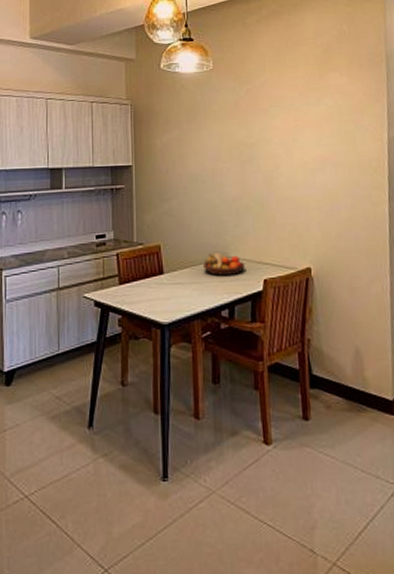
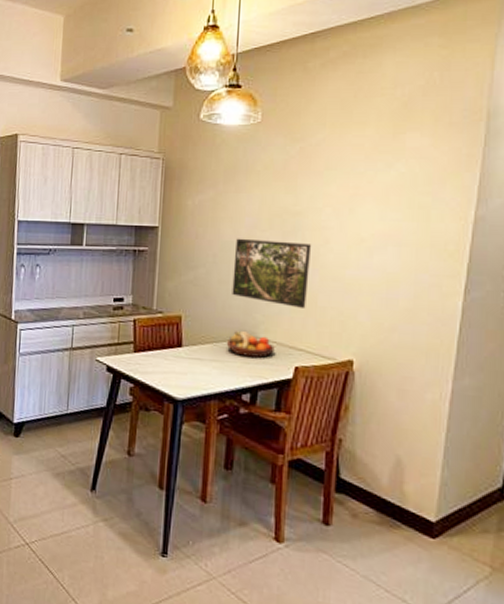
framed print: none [202,169,267,227] -> present [232,238,312,308]

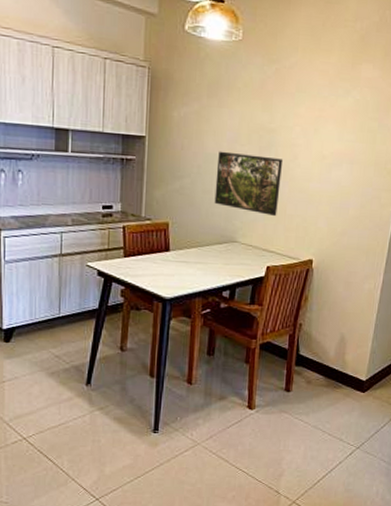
fruit bowl: present [226,330,275,358] -> none [209,235,251,259]

